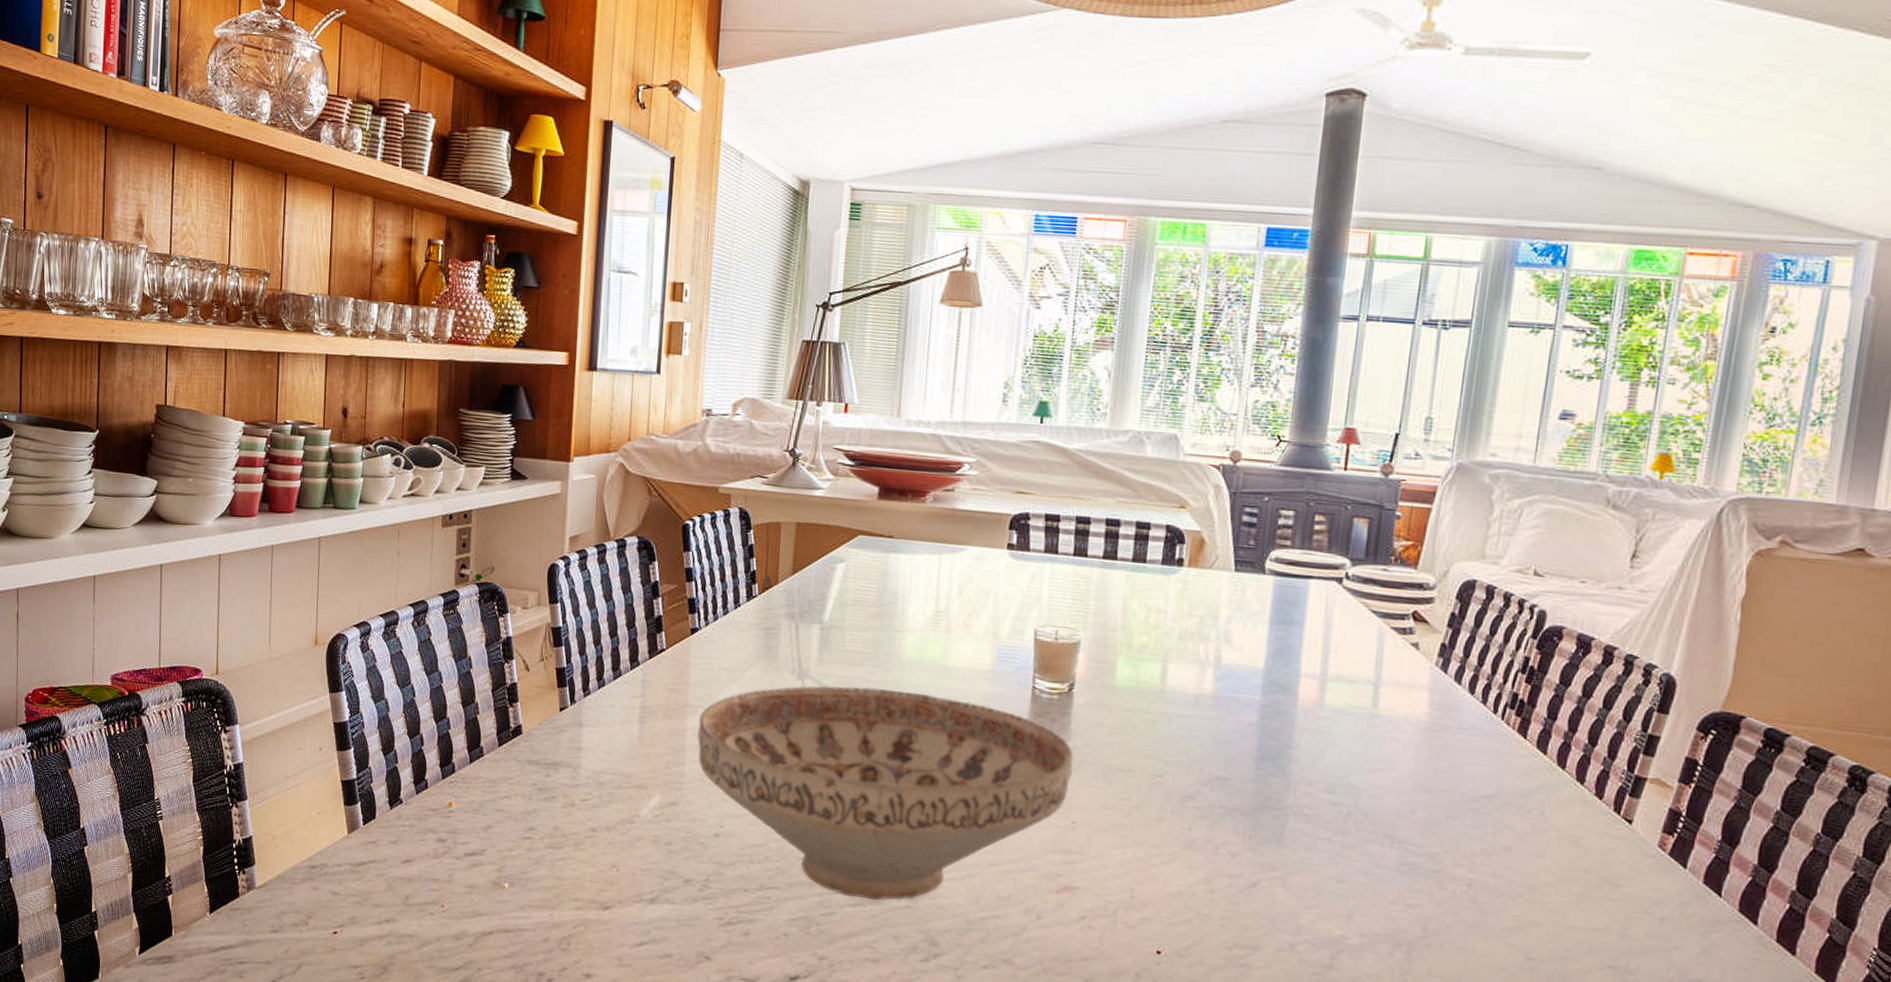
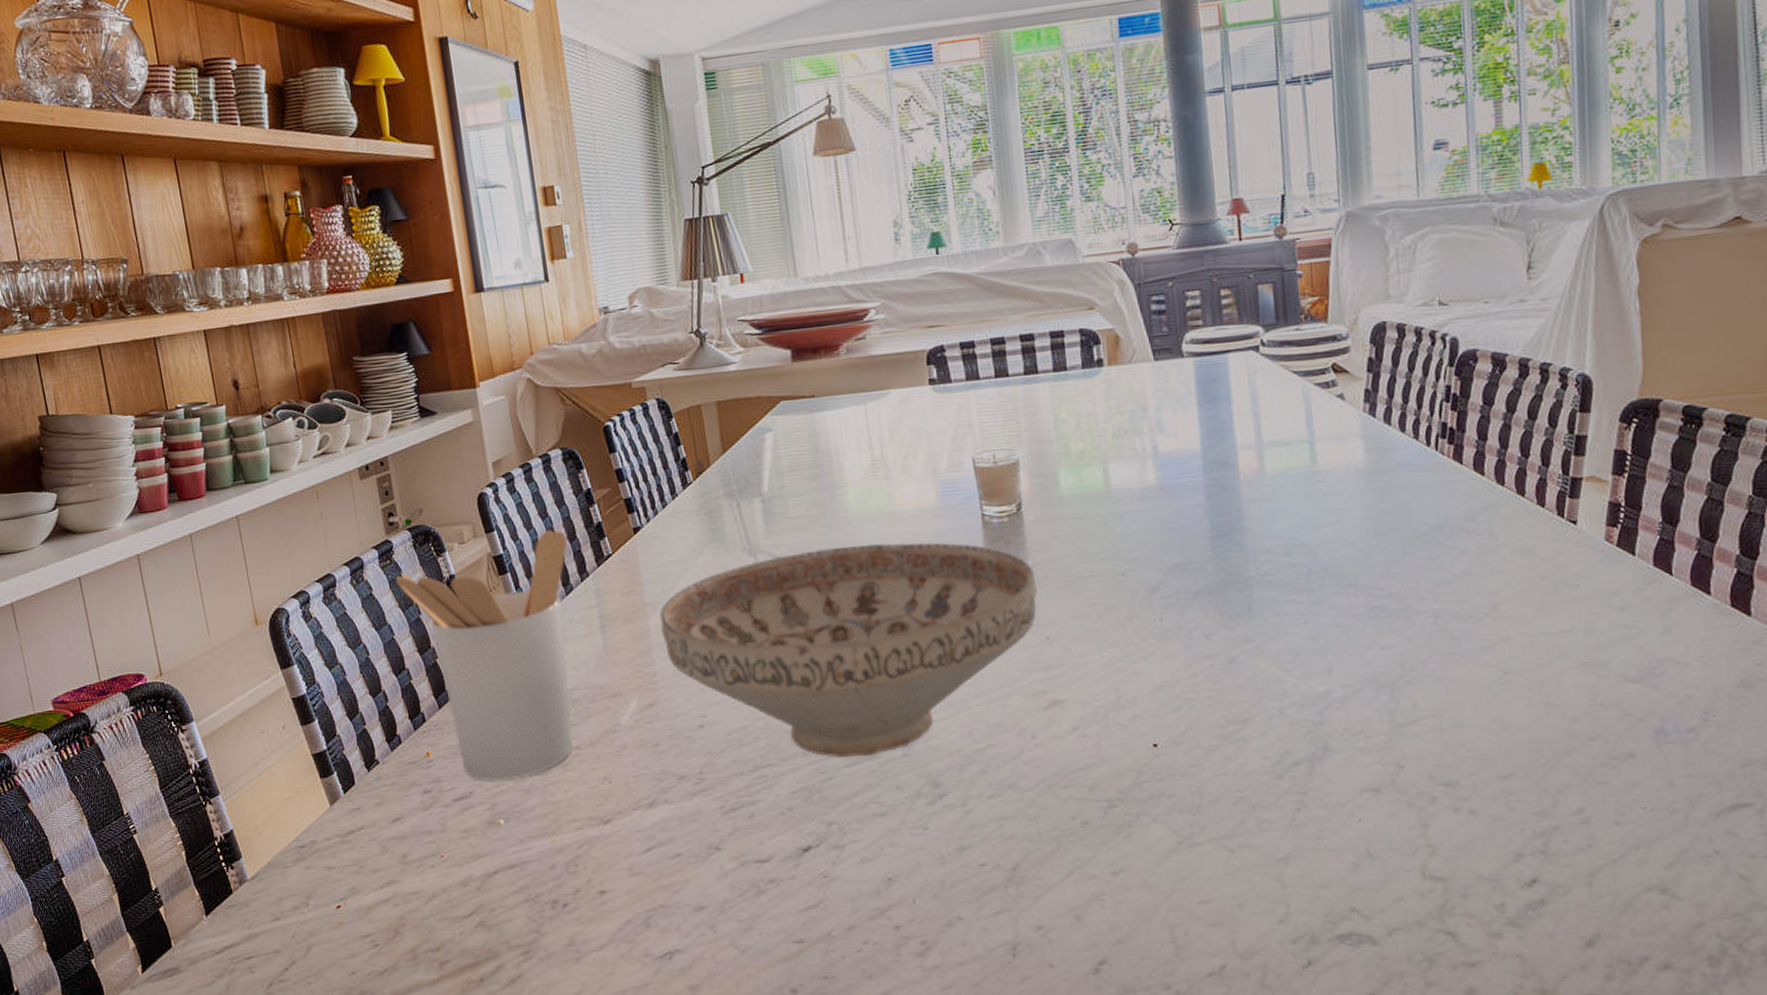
utensil holder: none [454,613,626,847] -> present [395,530,574,782]

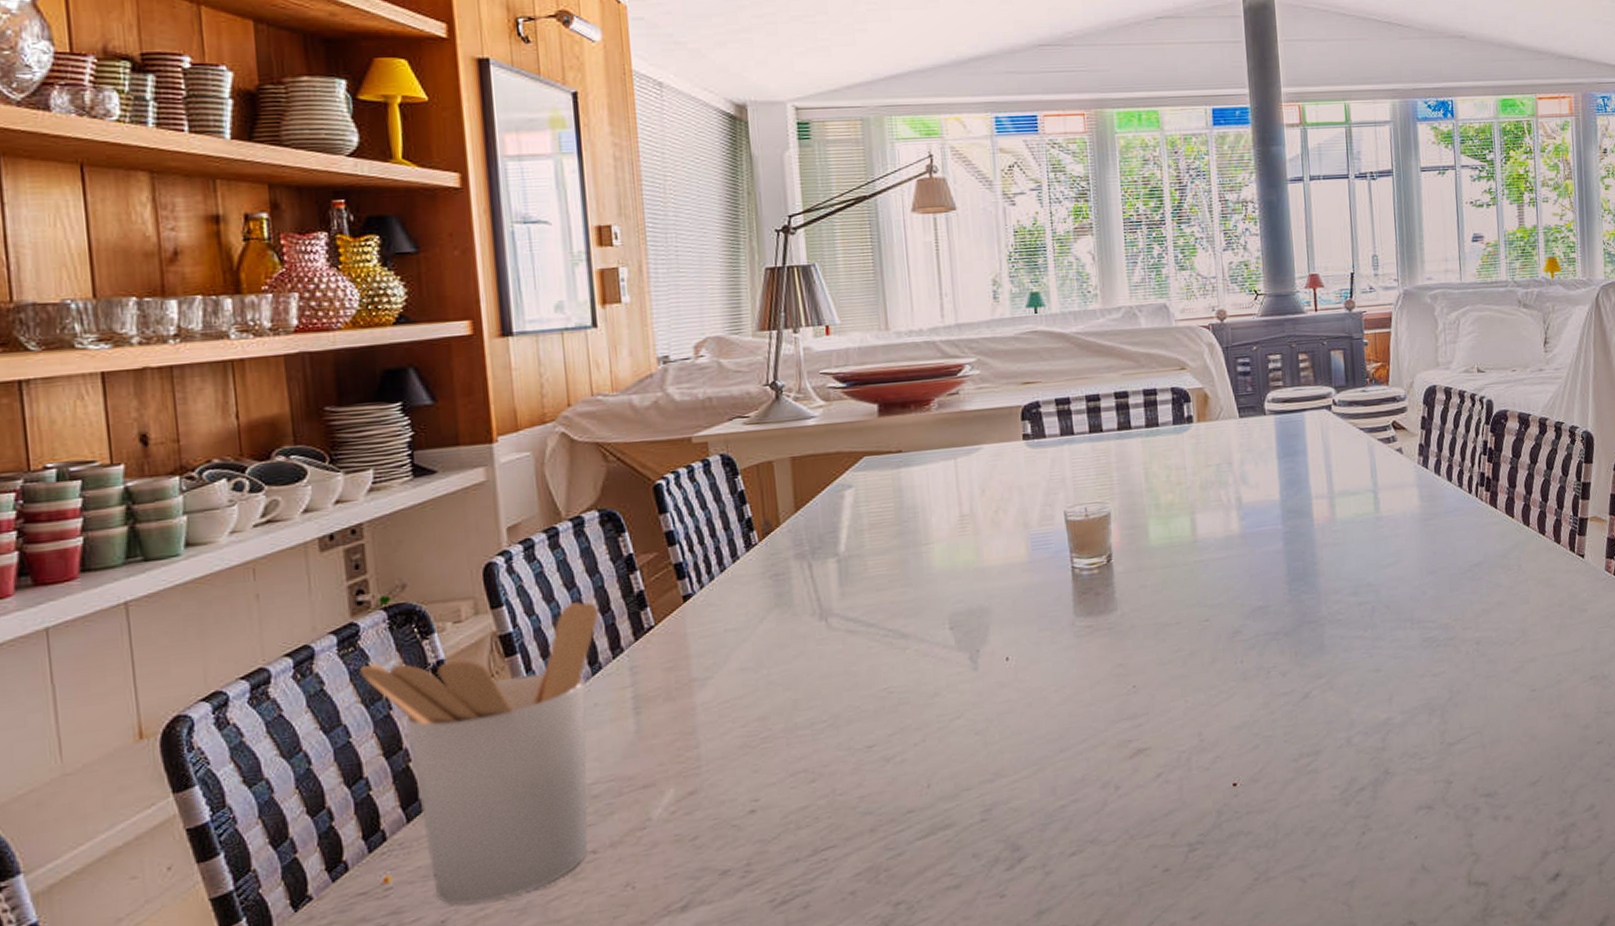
decorative bowl: present [659,542,1037,759] -> none [708,597,1125,831]

